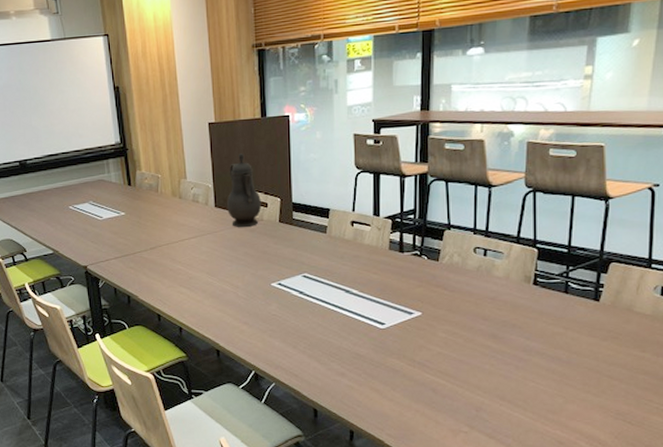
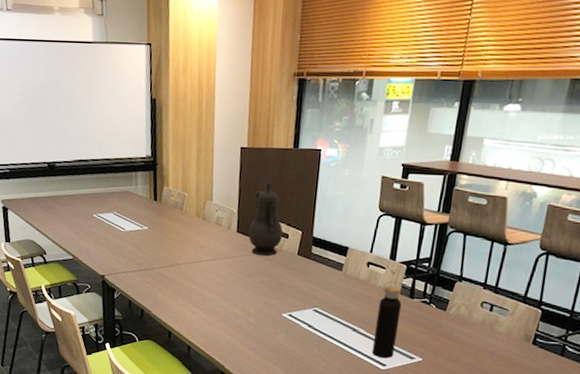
water bottle: none [368,237,392,316] -> present [372,280,403,358]

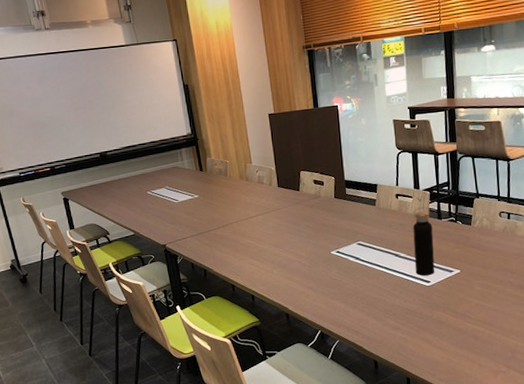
coffeepot: present [248,182,283,256] -> none [288,139,318,204]

